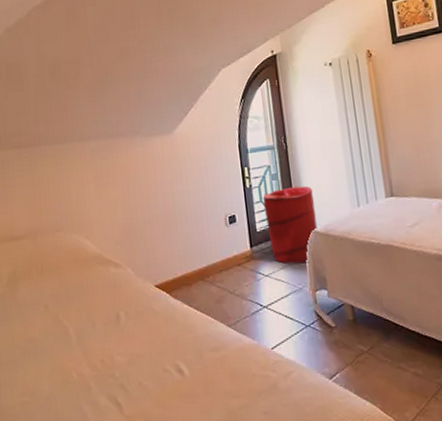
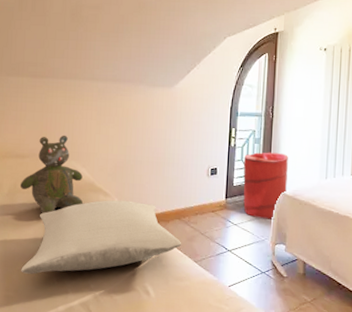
teddy bear: none [19,206,93,299] -> present [19,135,84,214]
pillow: none [34,268,211,372] -> present [21,200,182,274]

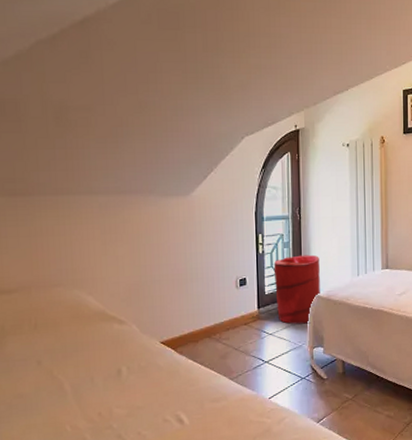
teddy bear: present [19,135,84,214] -> none [9,260,94,355]
pillow: present [21,200,182,274] -> none [22,325,215,427]

